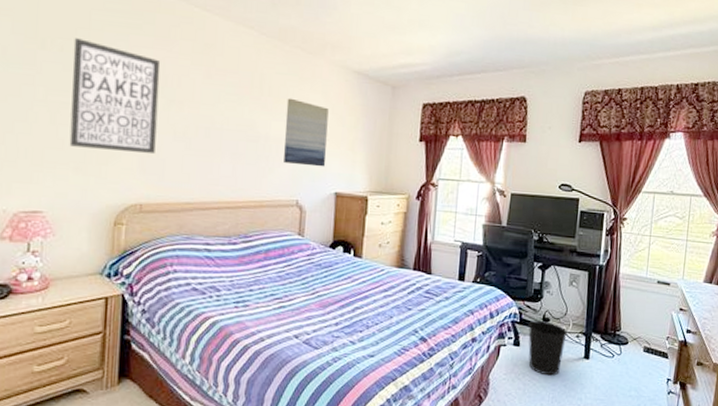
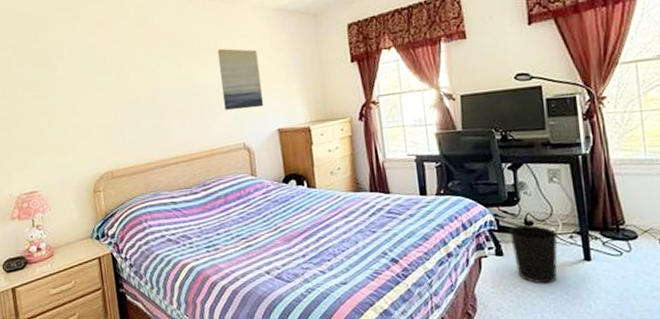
wall art: present [69,38,161,155] -> none [35,39,115,132]

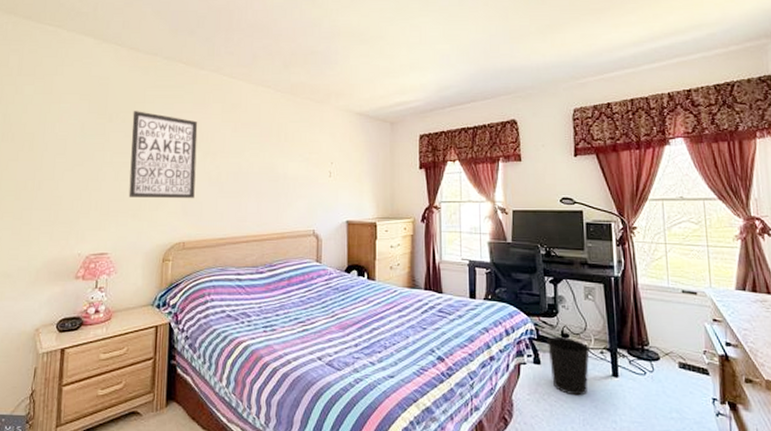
wall art: none [35,39,115,132] -> present [128,111,198,199]
wall art: present [217,48,264,110] -> none [299,141,337,199]

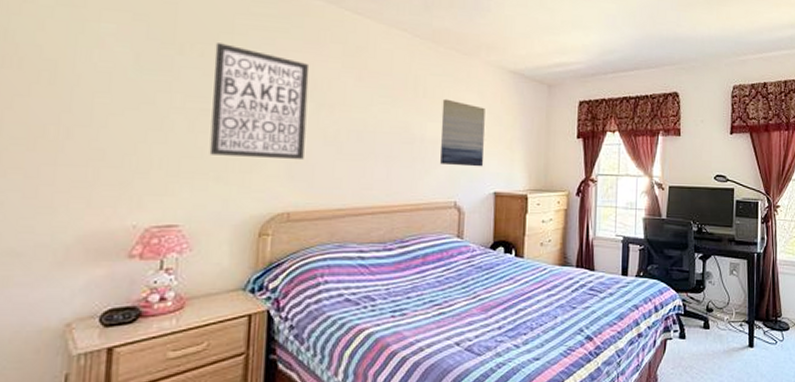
wall art: none [299,141,337,199] -> present [440,98,485,167]
wastebasket: present [546,337,590,396] -> none [692,312,731,367]

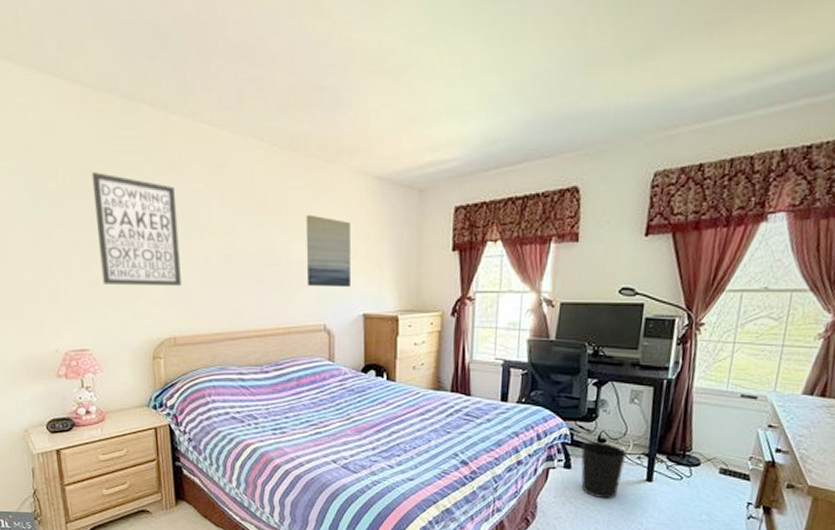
wastebasket: none [692,312,731,367] -> present [580,442,627,499]

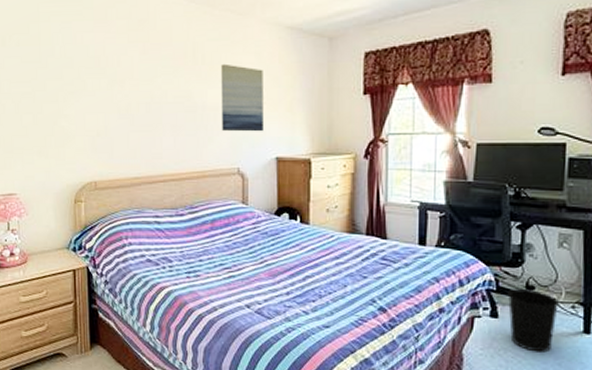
wall art: present [91,172,181,287] -> none [27,32,103,134]

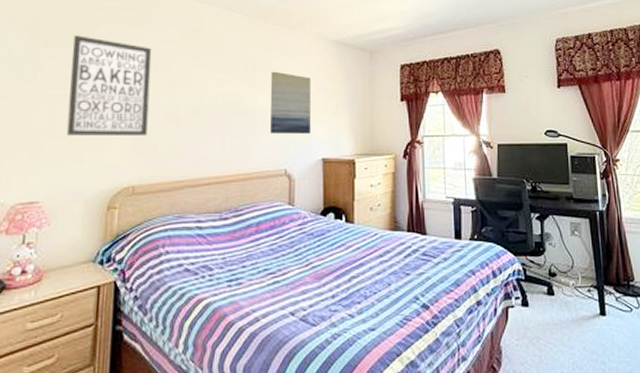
wall art: none [27,32,103,134] -> present [66,35,152,137]
wastebasket: present [507,289,559,353] -> none [534,276,577,338]

